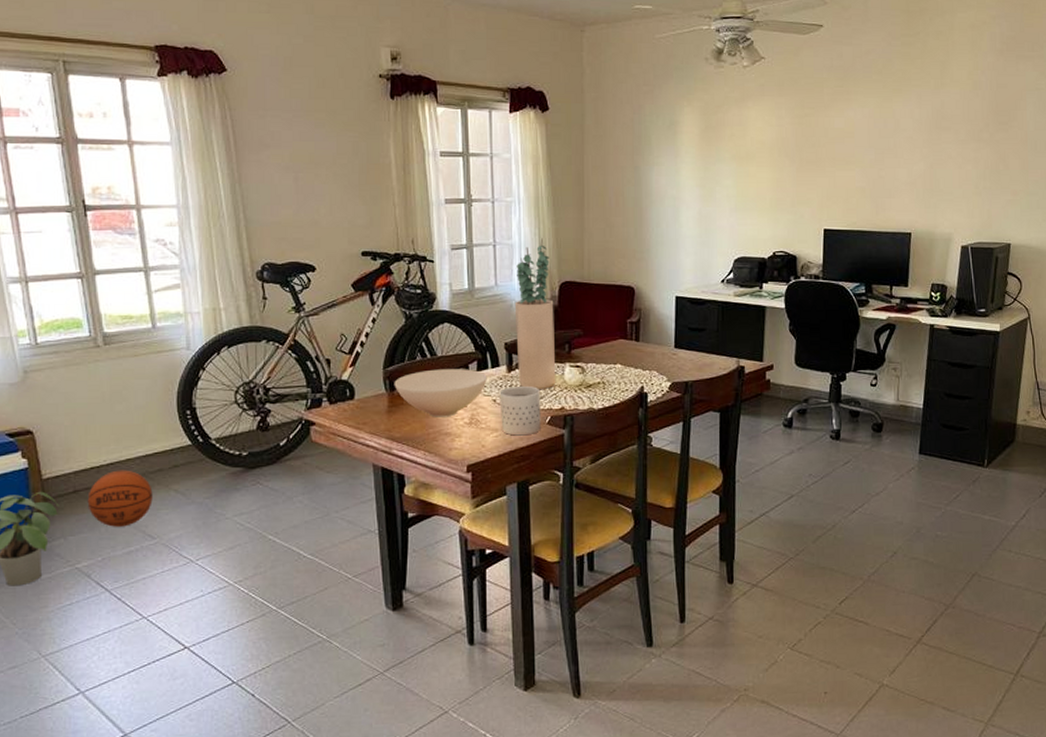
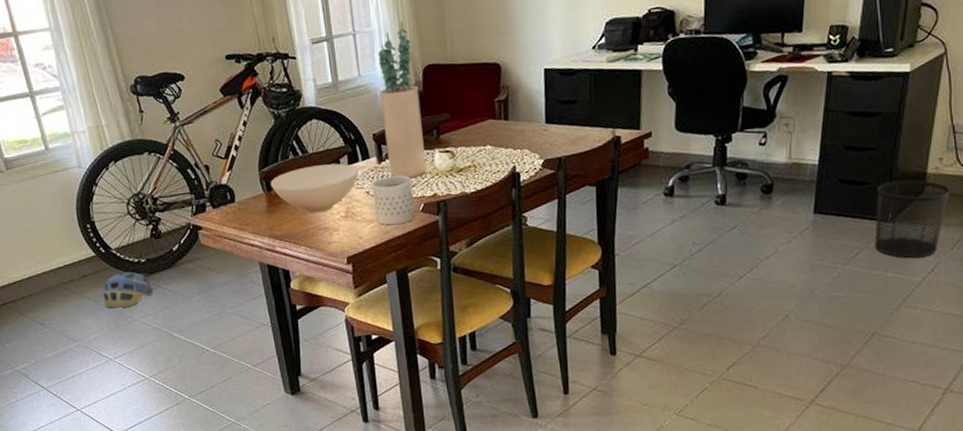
basketball: present [87,470,153,527] -> none [15,282,70,334]
bicycle helmet: none [194,465,251,504] -> present [103,271,153,308]
waste bin: none [973,429,1038,503] -> present [874,180,951,259]

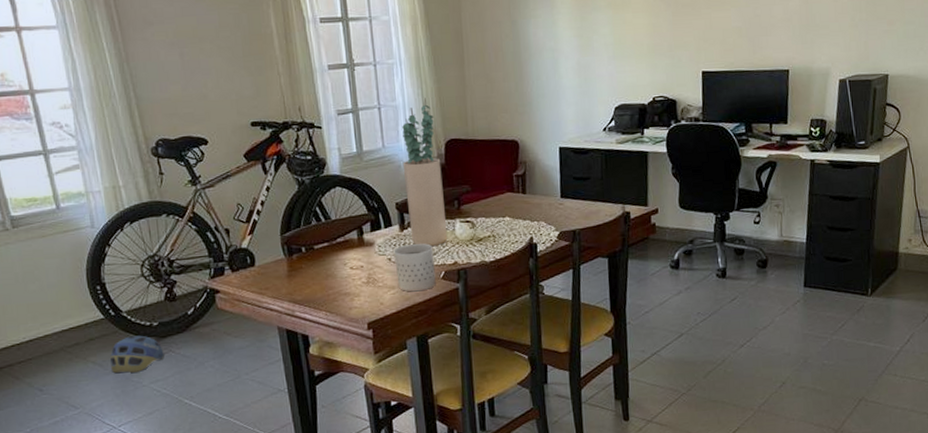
bowl: present [270,163,359,213] -> none [292,230,381,279]
waste bin: present [874,180,951,259] -> none [857,258,920,330]

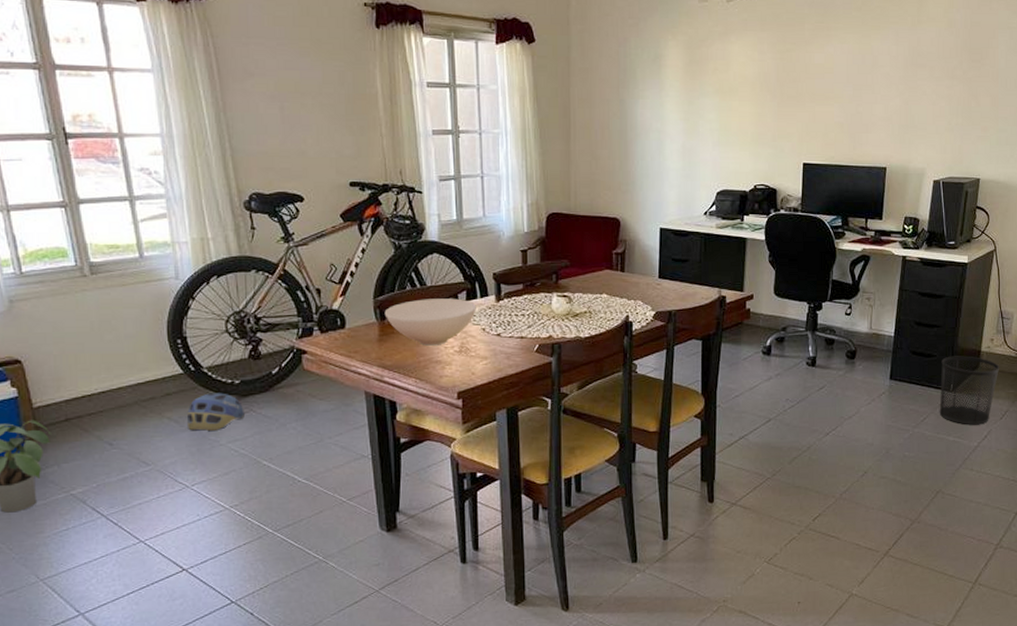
bowl: none [292,230,381,279] -> present [384,298,476,346]
mug: present [394,243,436,292] -> none [488,314,529,364]
vase: present [402,98,448,247] -> none [502,170,544,319]
waste bin: none [857,258,920,330] -> present [939,356,1000,425]

